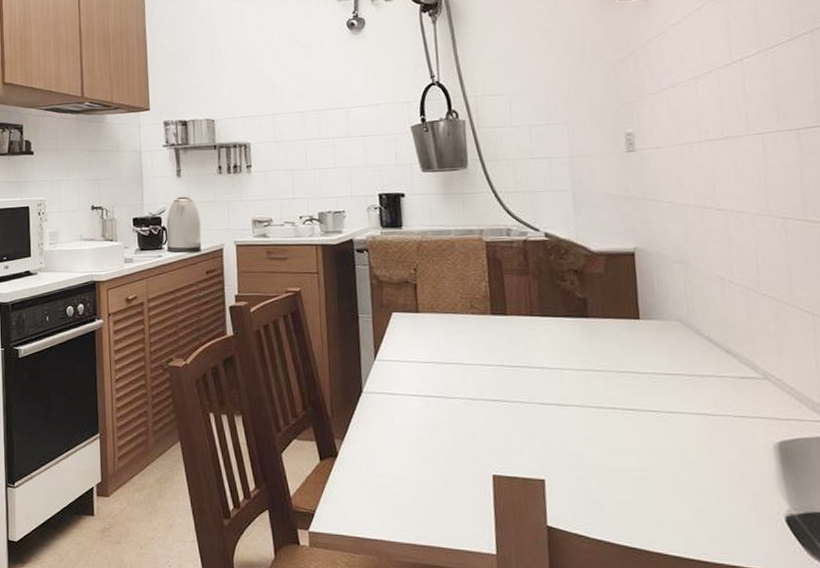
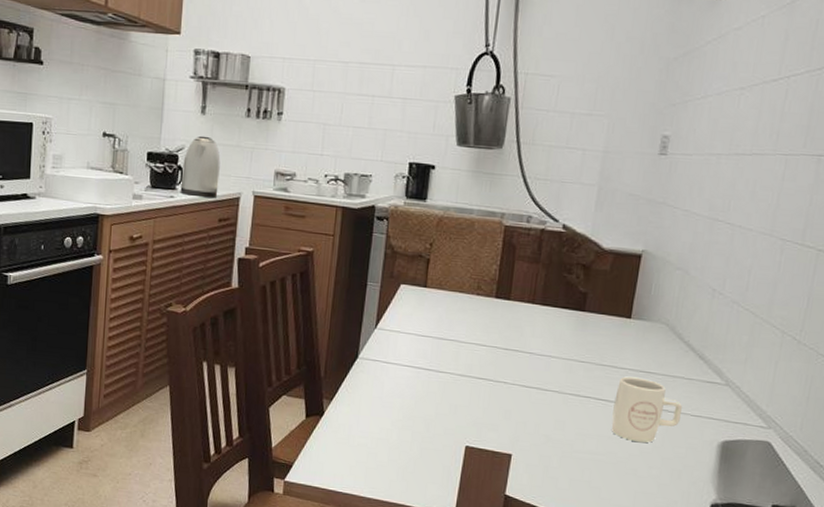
mug: none [643,381,723,453] -> present [611,376,683,443]

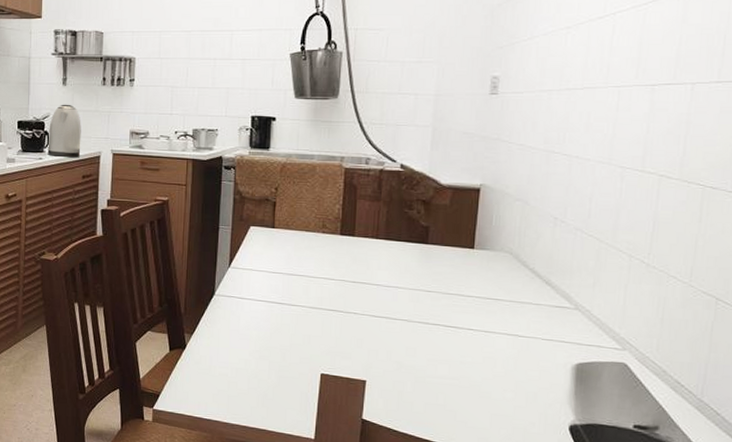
mug: present [611,376,683,443] -> none [462,304,533,367]

